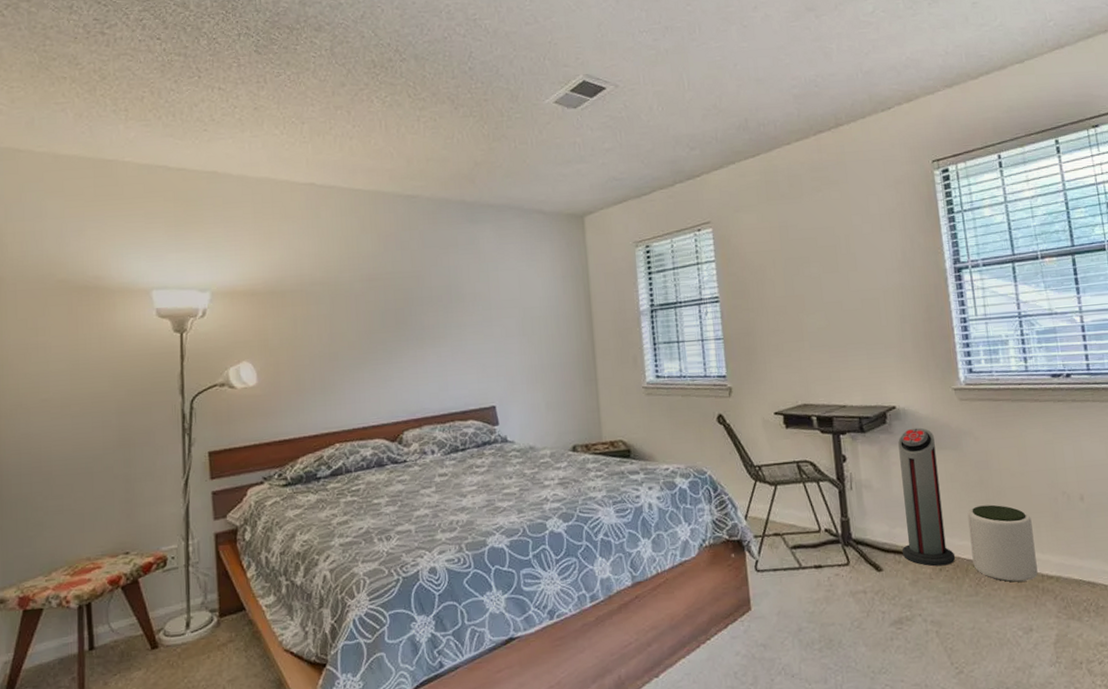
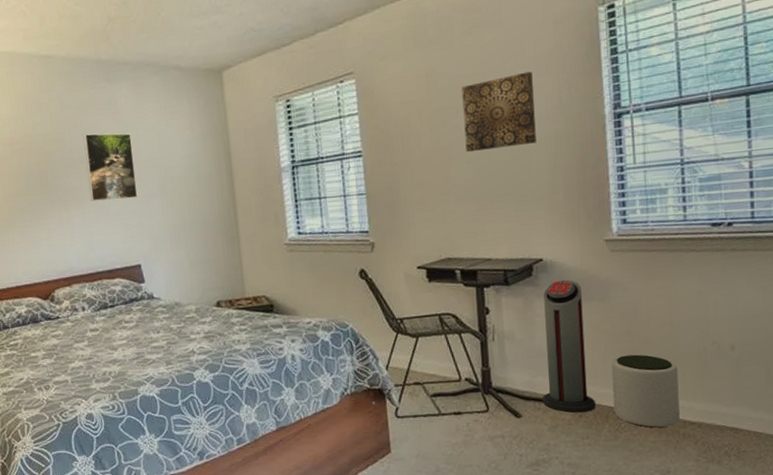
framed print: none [443,272,496,340] -> present [83,133,138,201]
wall art: none [812,226,884,301] -> present [461,71,536,153]

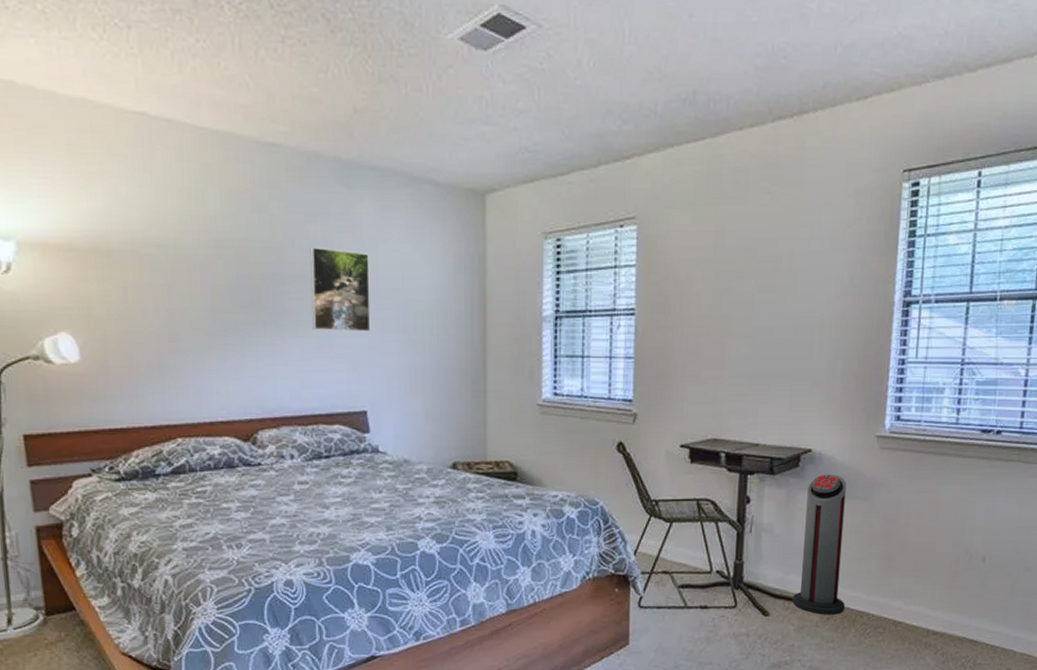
wall art: present [461,71,536,153] -> none [747,243,828,325]
plant pot: present [611,354,680,428] -> none [861,558,929,635]

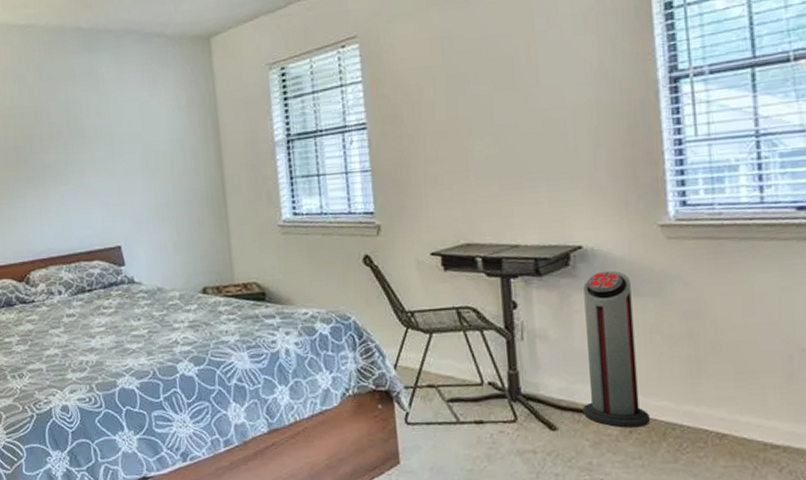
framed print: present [310,246,371,332] -> none [62,105,119,178]

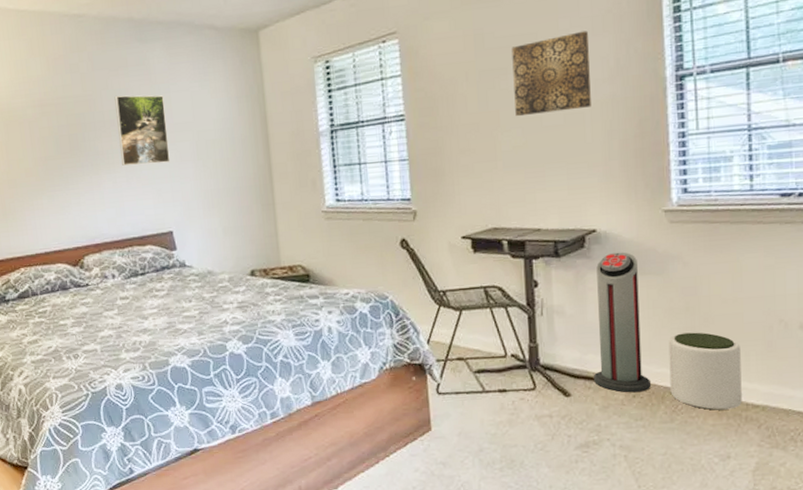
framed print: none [62,105,119,178] -> present [114,95,170,166]
wall art: none [483,31,573,124] -> present [511,30,591,117]
plant pot: none [669,361,759,450] -> present [668,332,742,411]

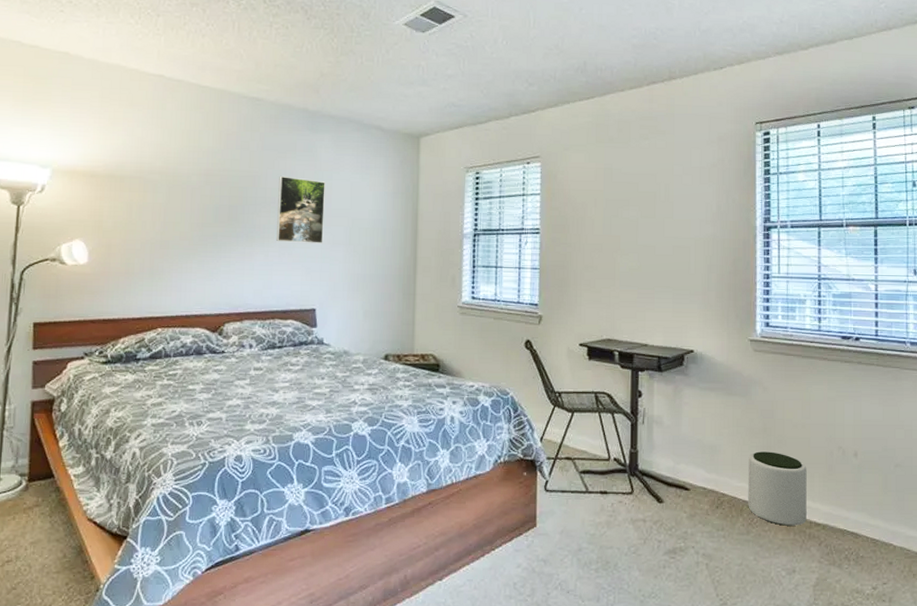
wall art: present [511,30,591,117] -> none [633,178,698,244]
air purifier: present [594,252,651,393] -> none [684,372,732,504]

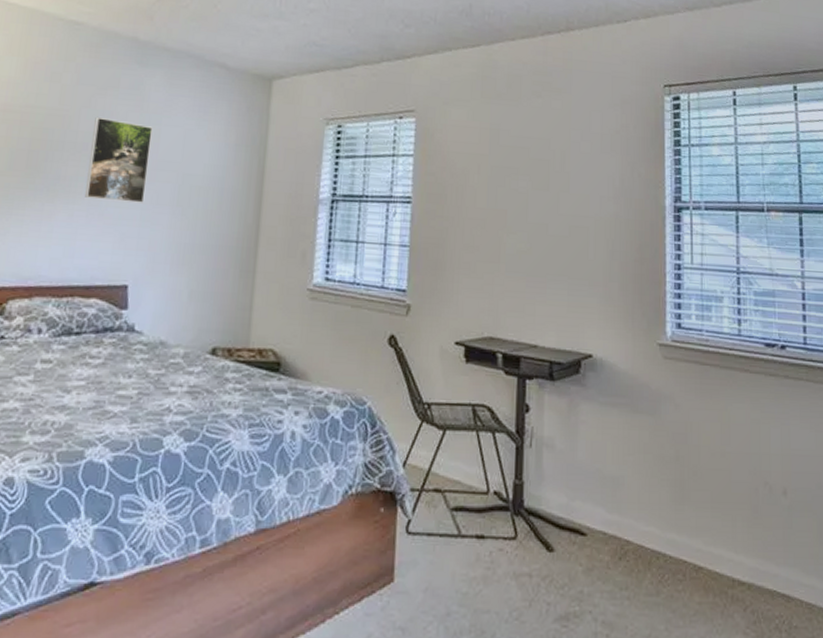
plant pot: present [748,451,807,526] -> none [657,486,728,585]

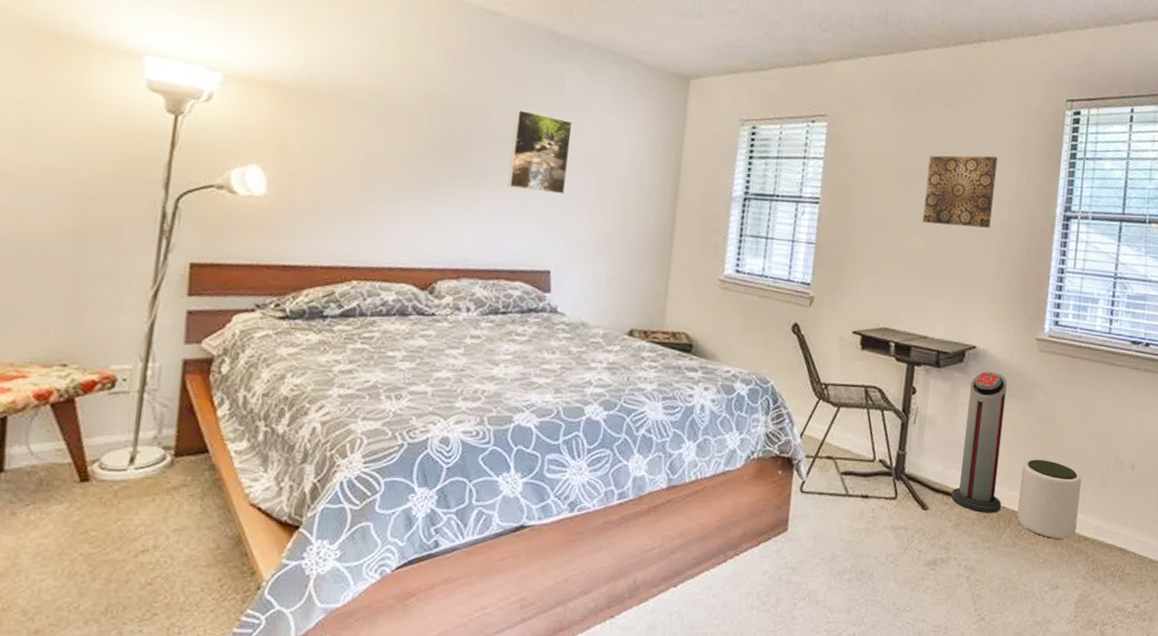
wall art: none [523,146,598,223] -> present [922,155,998,228]
air purifier: none [580,383,638,554] -> present [951,371,1007,513]
plant pot: none [657,486,728,585] -> present [1017,459,1082,539]

